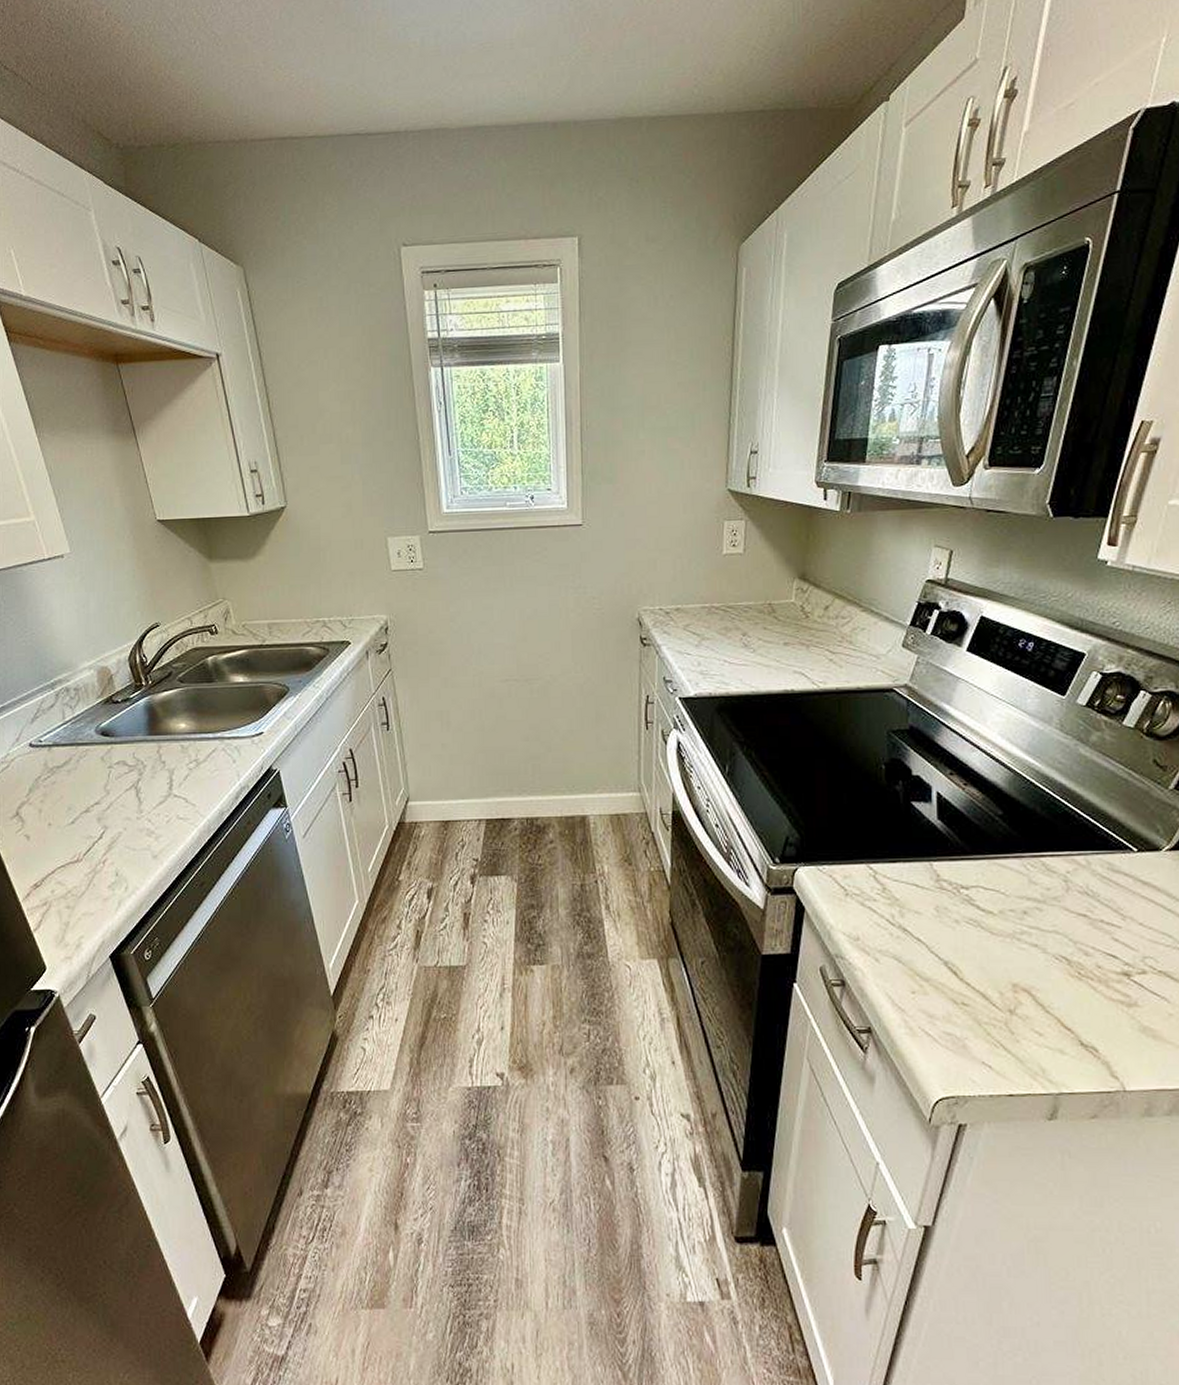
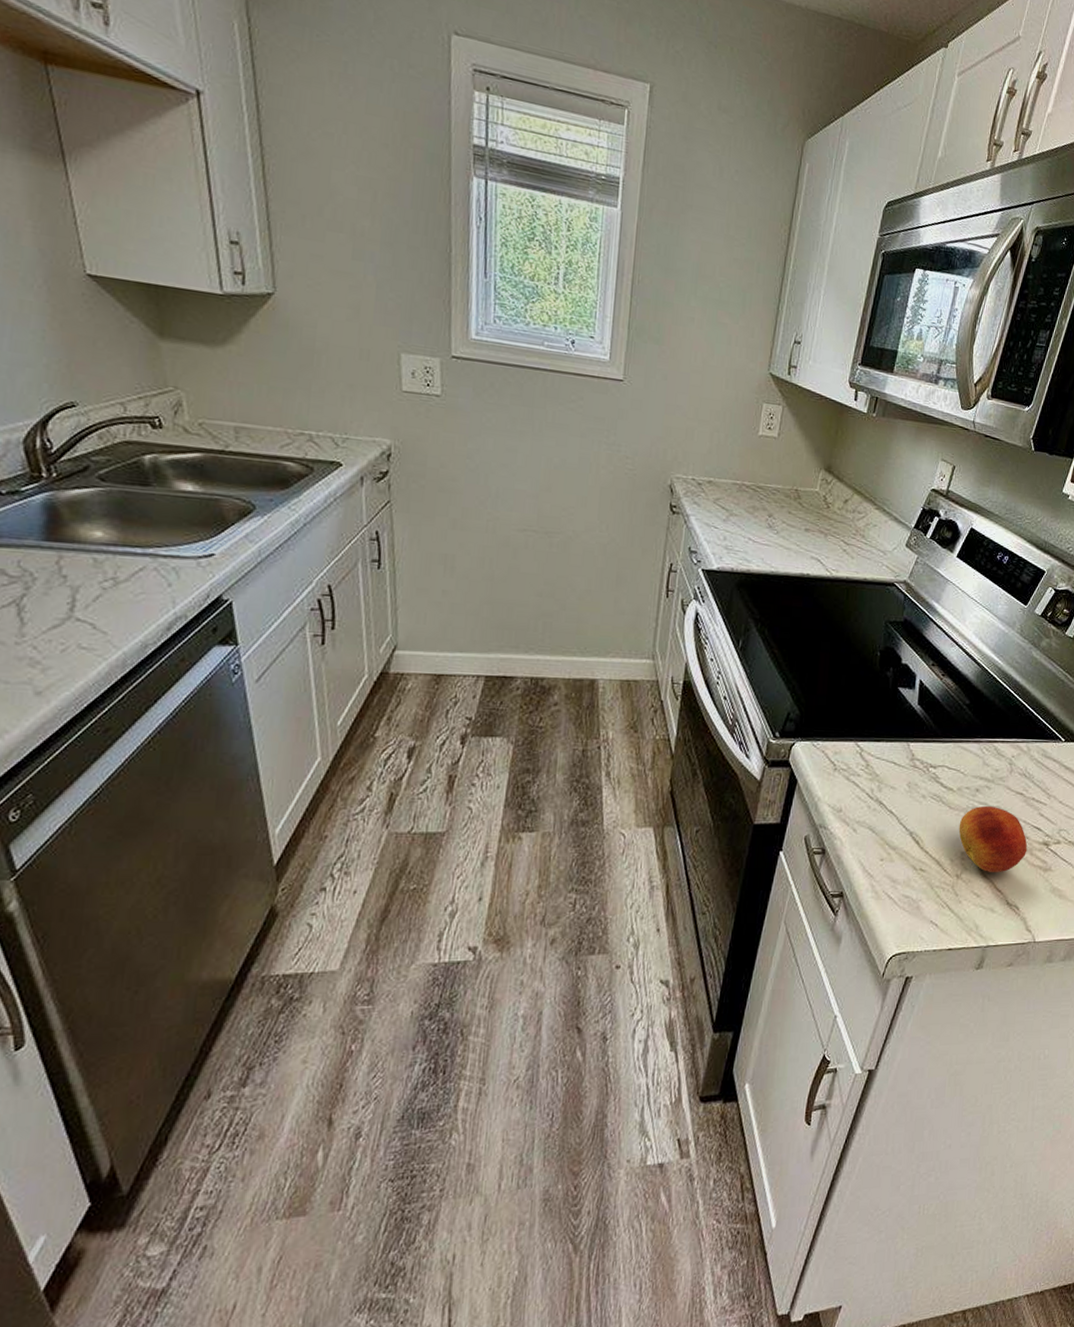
fruit: none [1006,930,1101,1007] -> present [958,805,1028,872]

